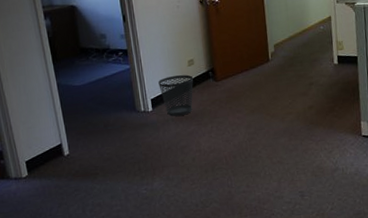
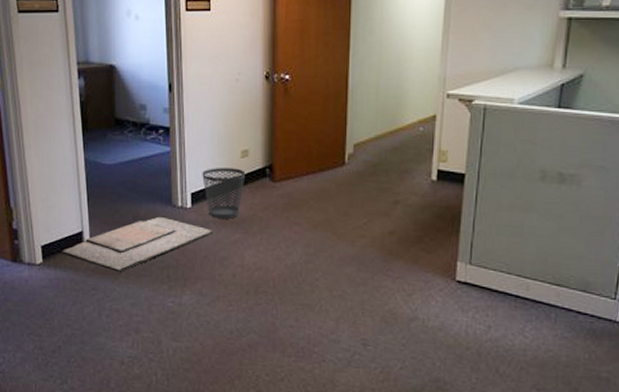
doormat: none [44,121,173,173] -> present [62,216,214,273]

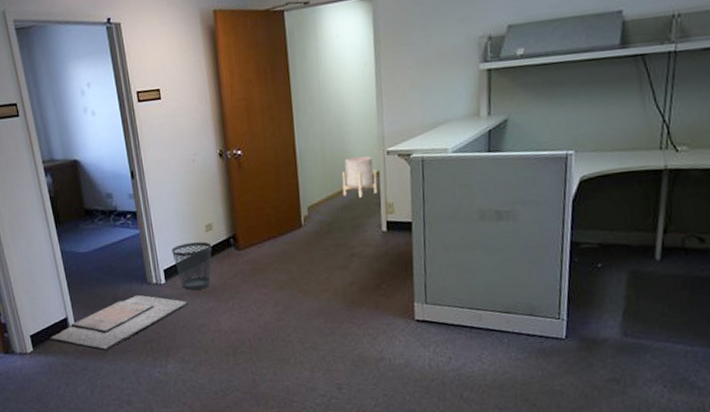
planter: none [394,97,433,141] -> present [341,156,378,198]

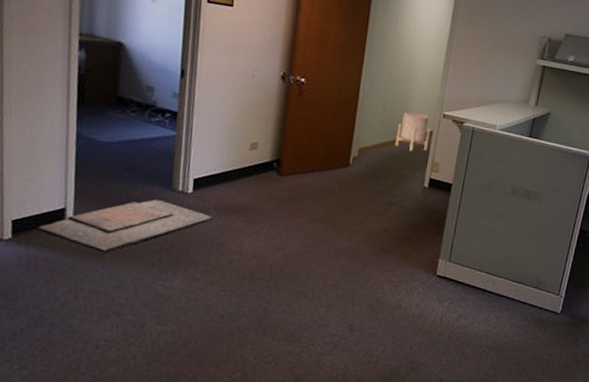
wastebasket: present [172,241,212,290] -> none [207,156,253,207]

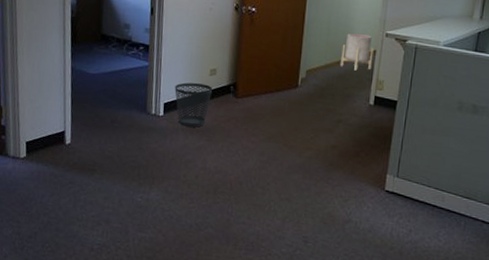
doormat: present [37,199,214,253] -> none [44,121,182,169]
wastebasket: none [207,156,253,207] -> present [175,82,213,127]

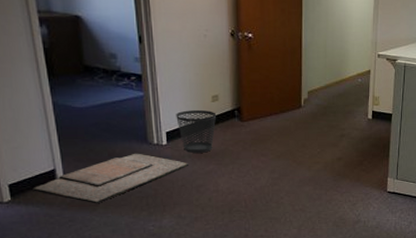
doormat: none [44,121,182,169] -> present [33,153,189,204]
planter: present [340,34,374,71] -> none [339,56,368,89]

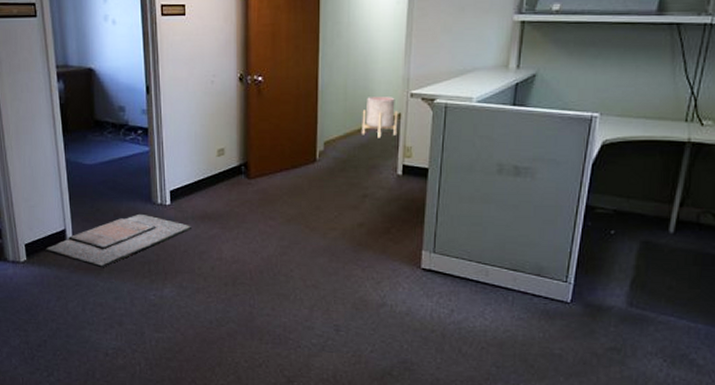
wastebasket: present [176,110,217,153] -> none [180,166,222,215]
planter: none [339,56,368,89] -> present [362,97,398,138]

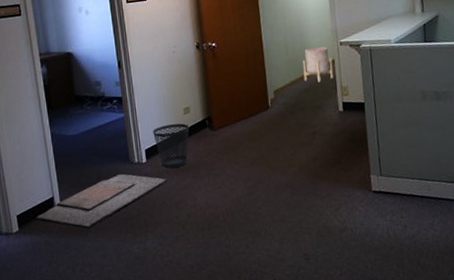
wastebasket: none [180,166,222,215] -> present [153,123,190,169]

